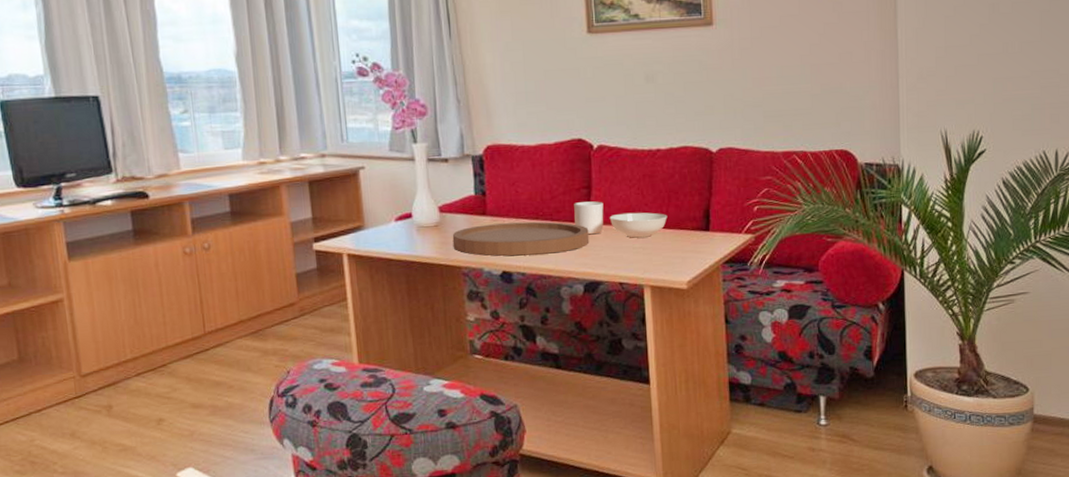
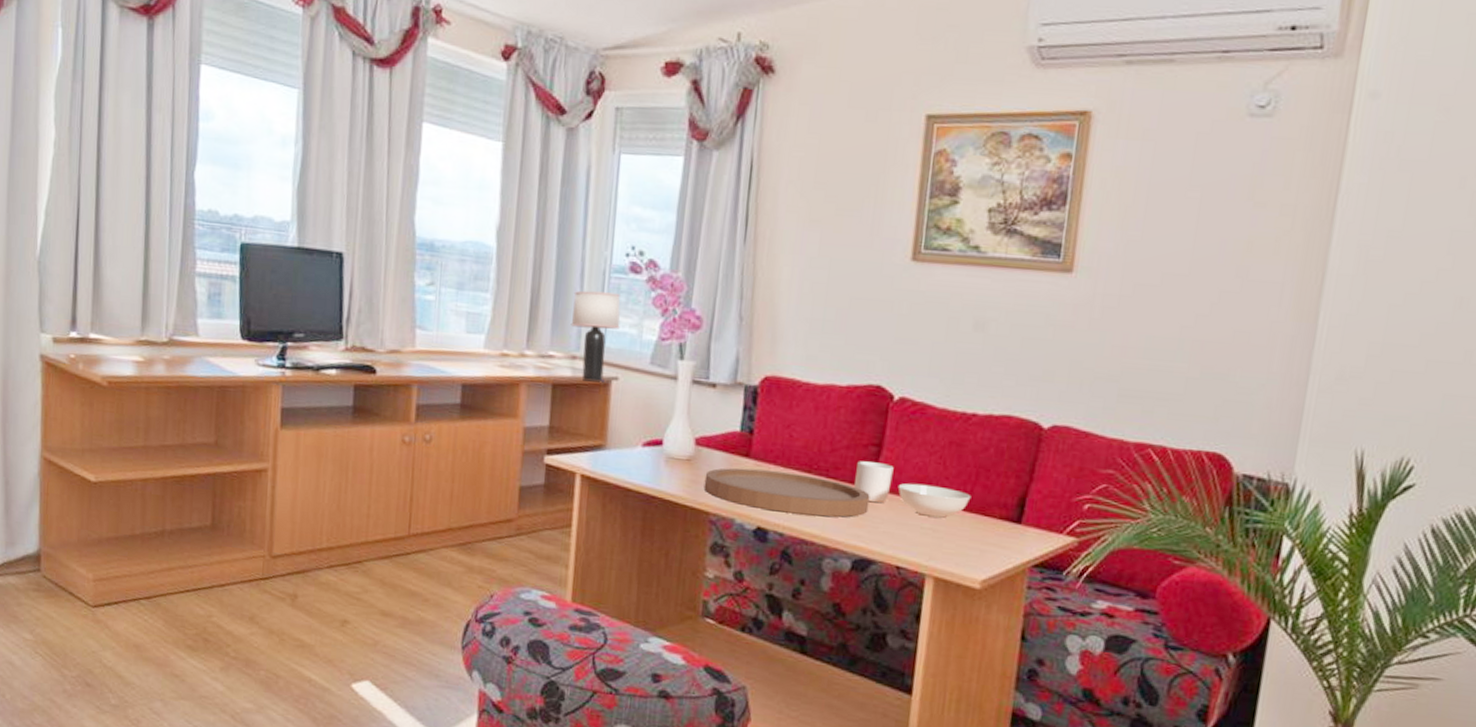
table lamp: none [313,95,358,174] -> present [570,290,620,383]

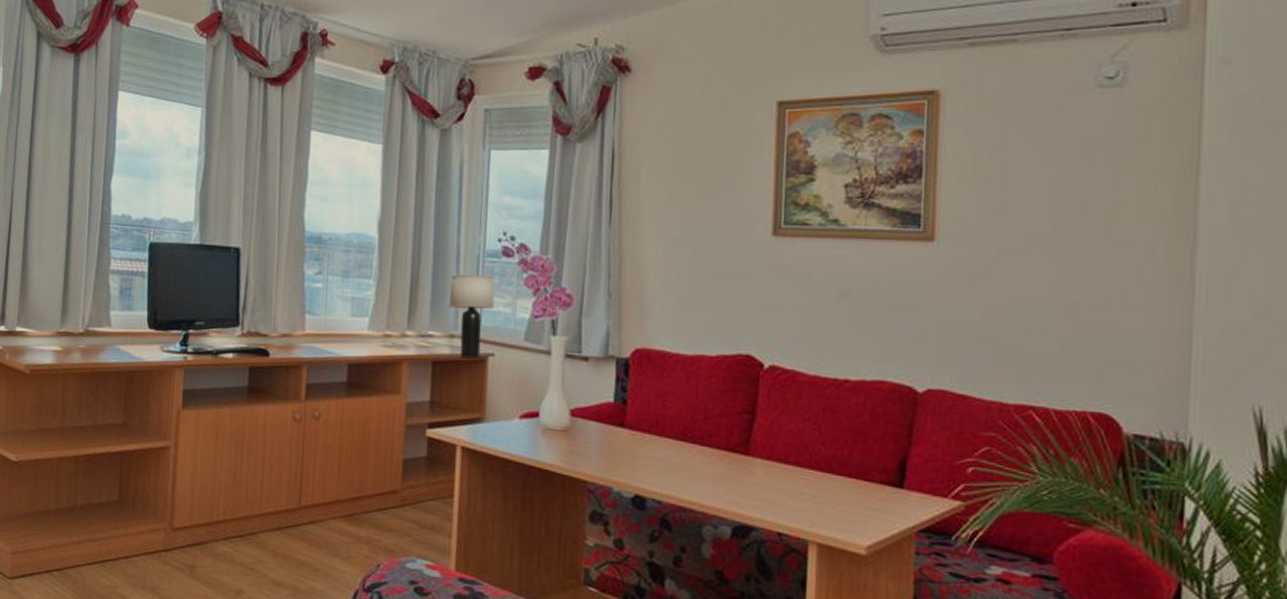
tray: present [703,468,870,518] -> none [580,437,746,485]
mug: present [854,461,894,503] -> none [730,428,769,470]
bowl: present [898,483,971,518] -> none [773,449,850,483]

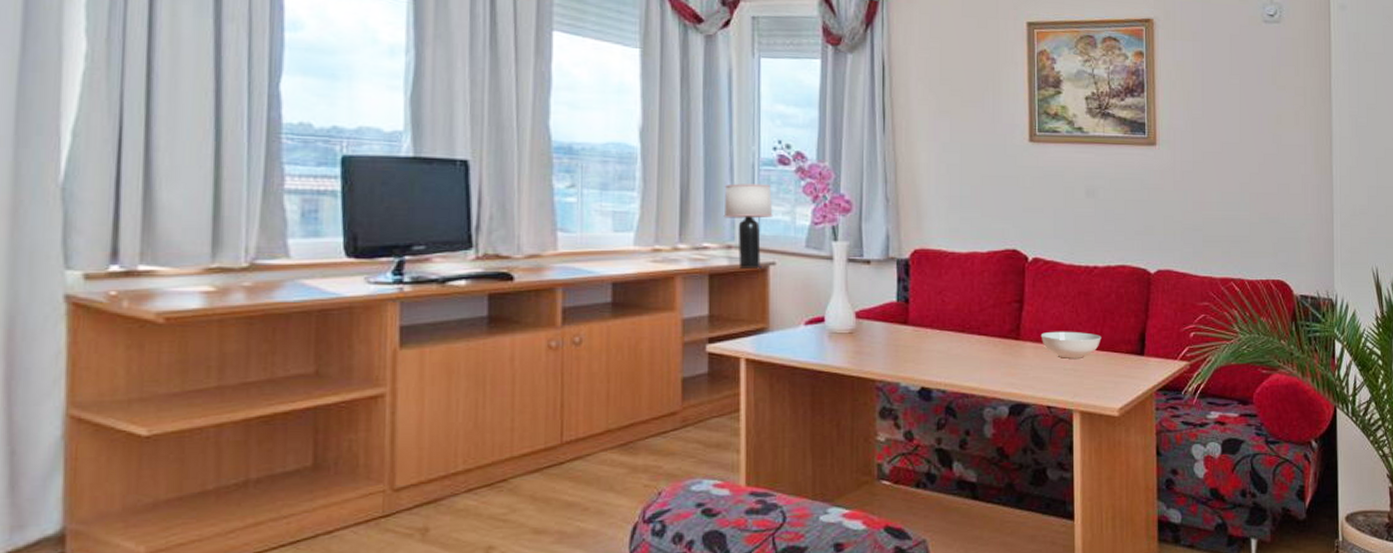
bowl: none [773,449,850,483] -> present [1040,331,1102,359]

